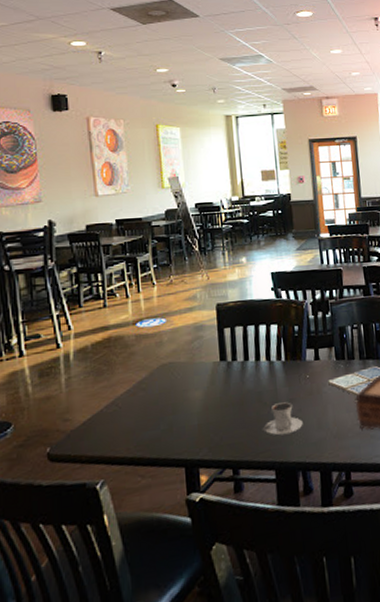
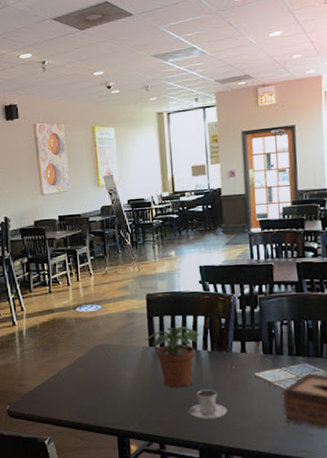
potted plant: none [216,336,274,405] -> present [146,326,200,388]

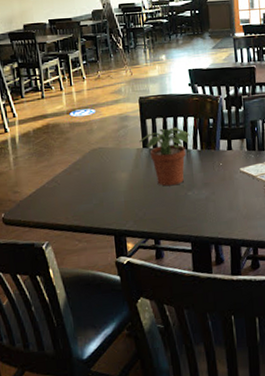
cappuccino: present [187,389,227,419] -> none [180,185,216,214]

